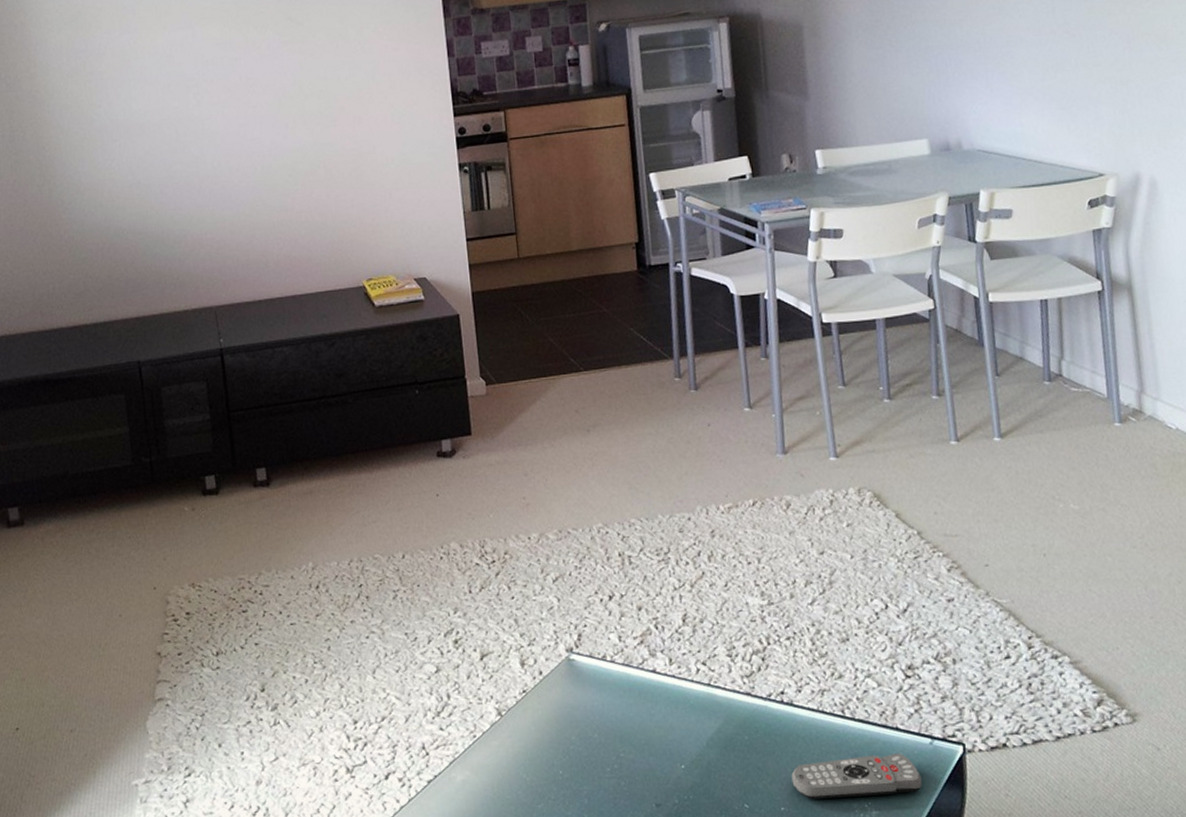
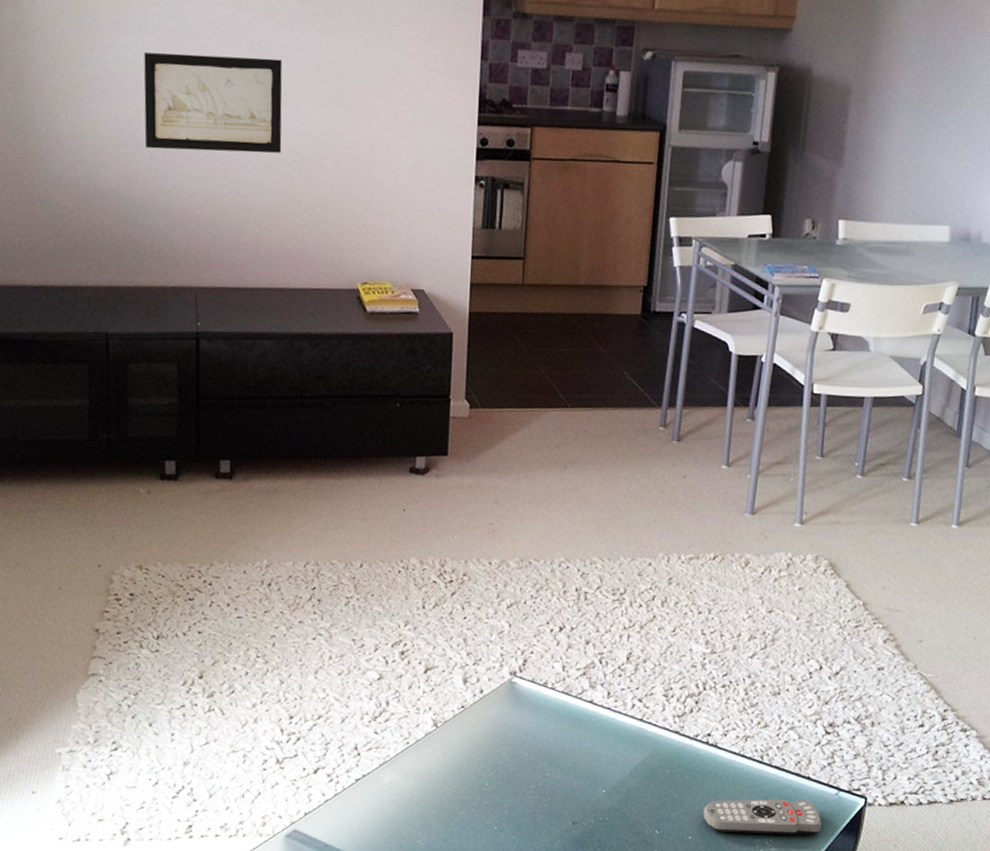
wall art: none [146,87,278,186] -> present [143,52,283,153]

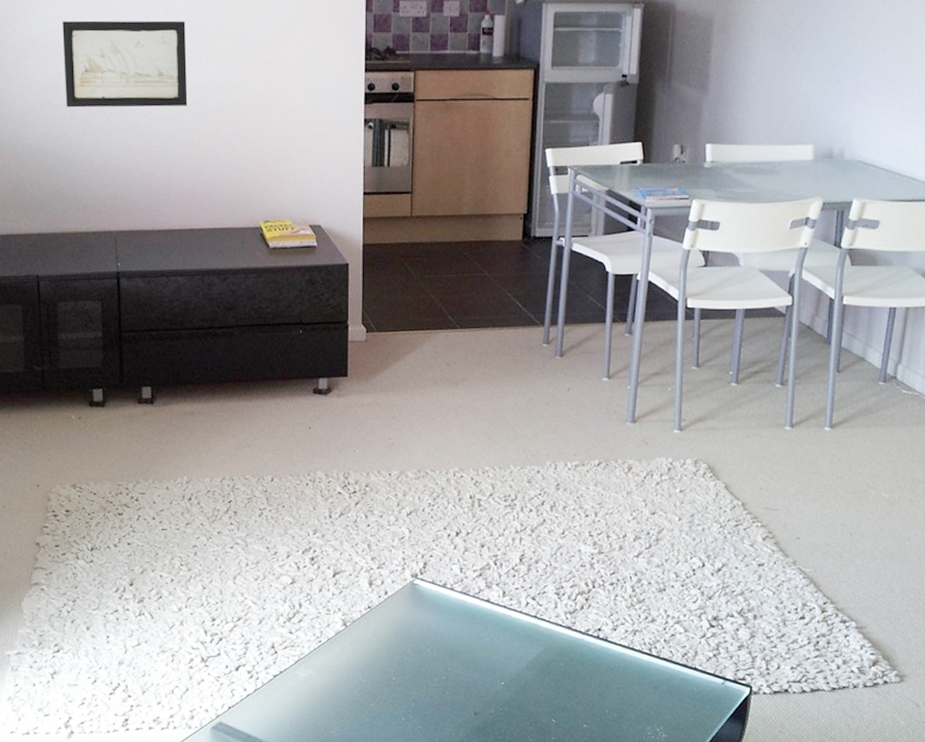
remote control: present [703,798,822,836] -> none [596,688,709,723]

